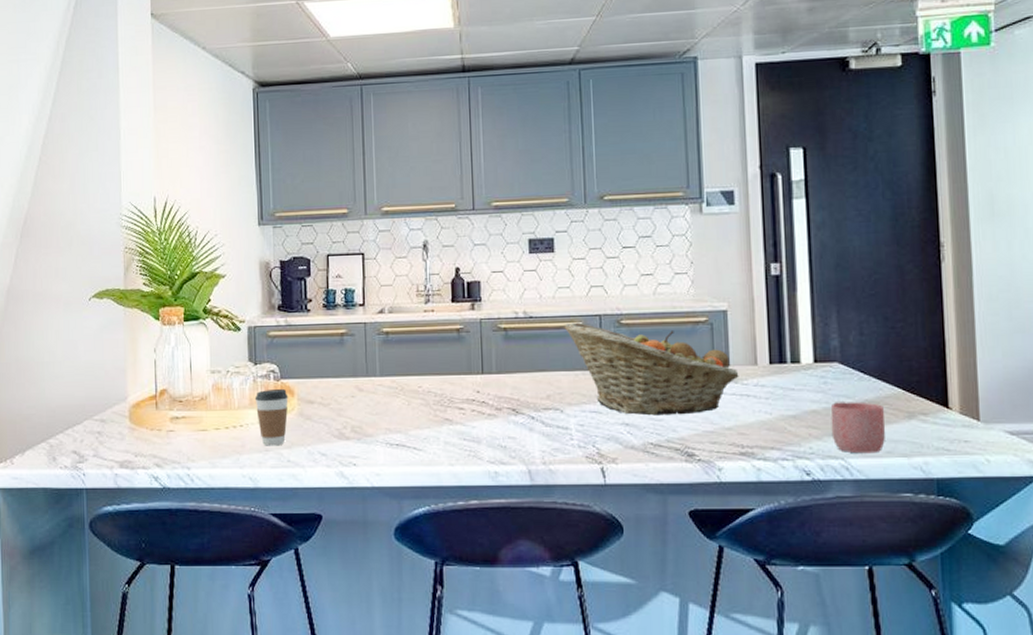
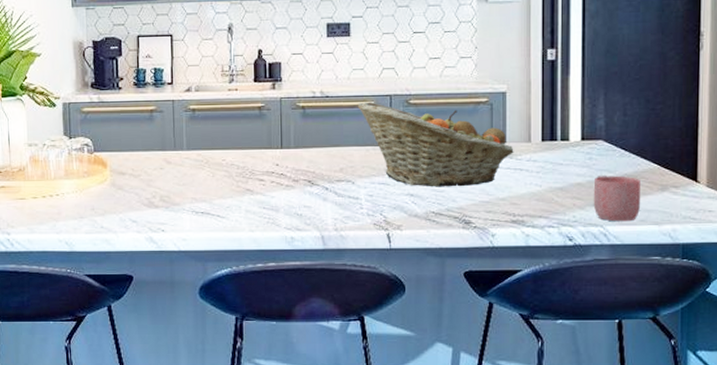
coffee cup: present [254,388,289,446] -> none [69,160,101,214]

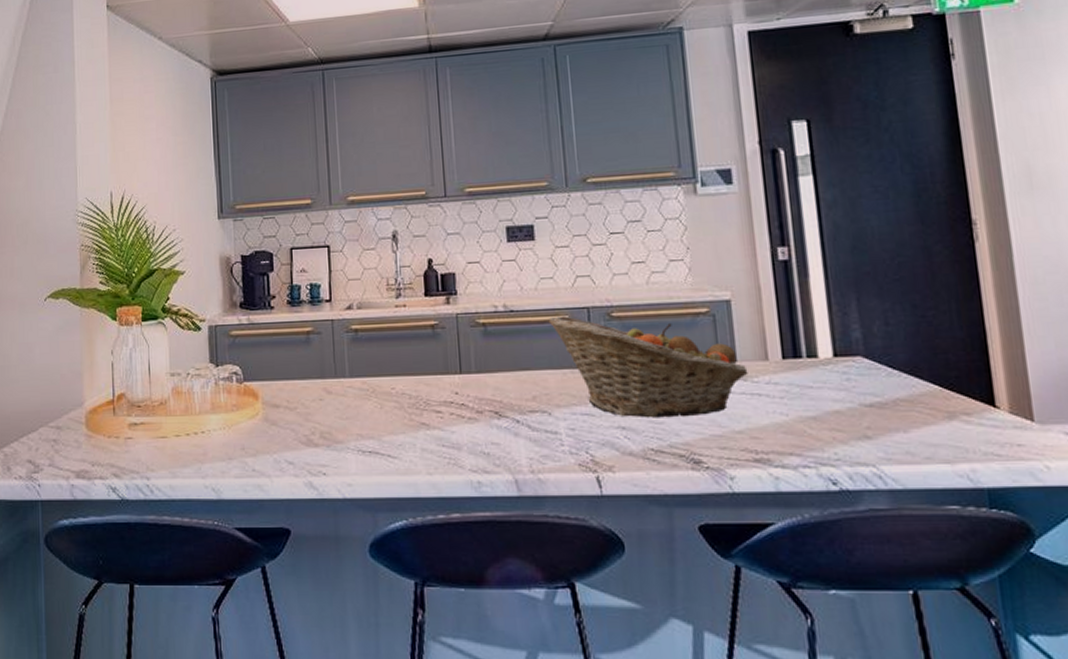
mug: present [593,174,641,222] -> none [856,399,923,460]

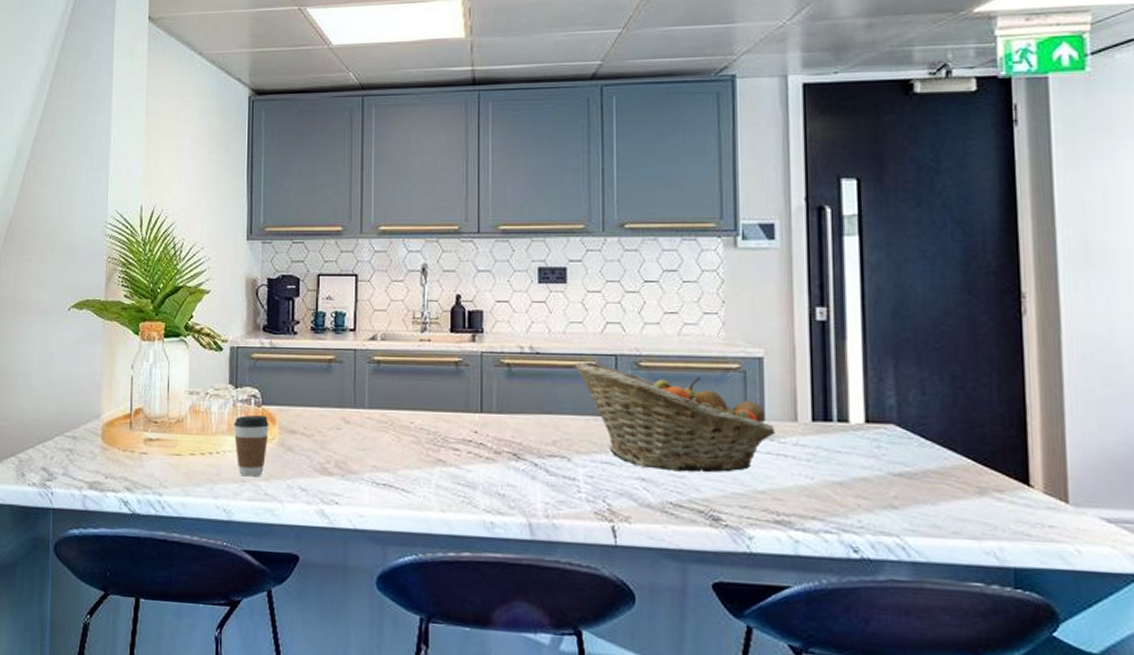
coffee cup: none [216,391,252,454] -> present [233,415,269,477]

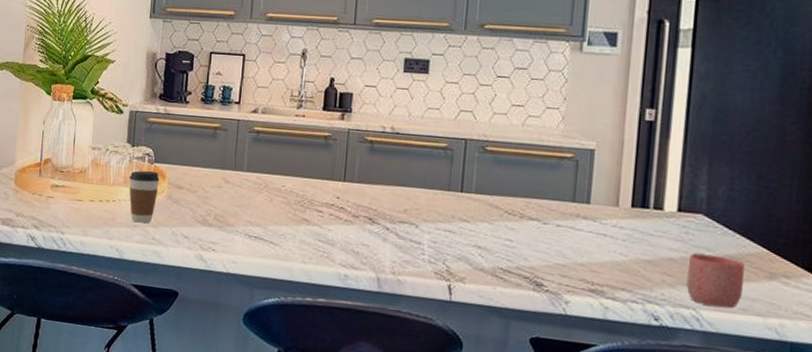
fruit basket: present [573,361,776,473] -> none [427,143,599,246]
mug: none [884,468,952,533] -> present [686,252,745,309]

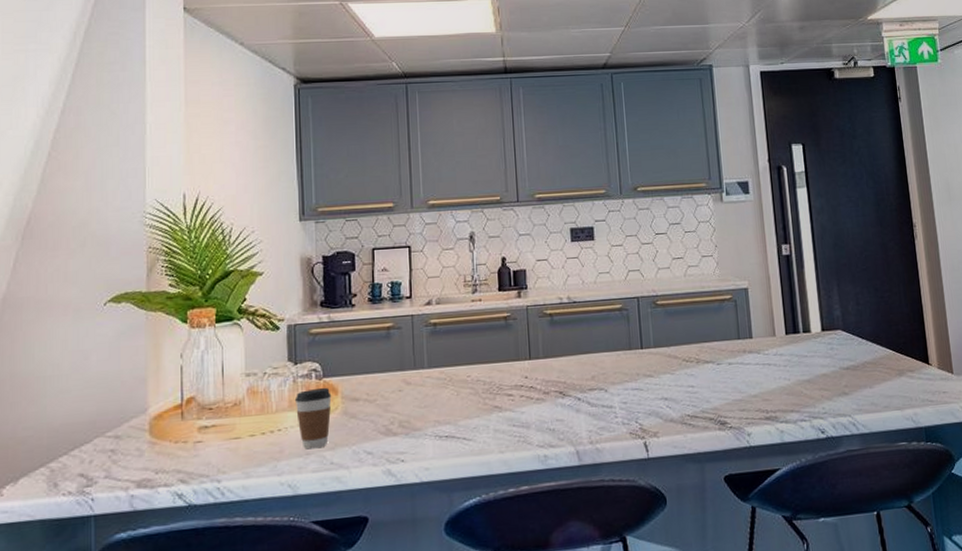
mug: present [686,252,745,309] -> none [837,363,883,410]

